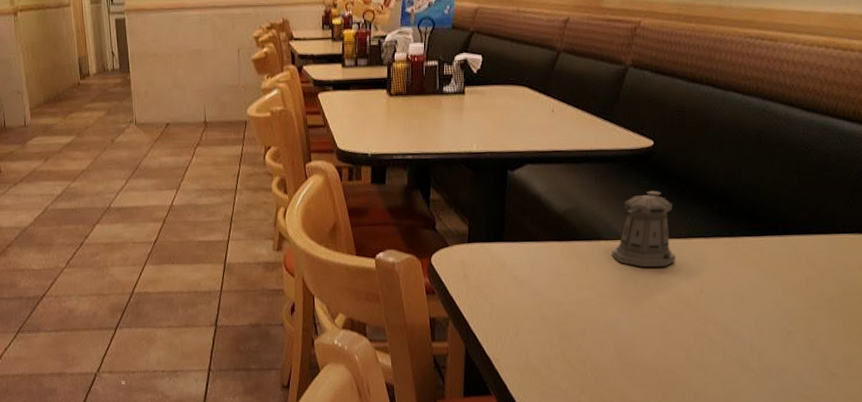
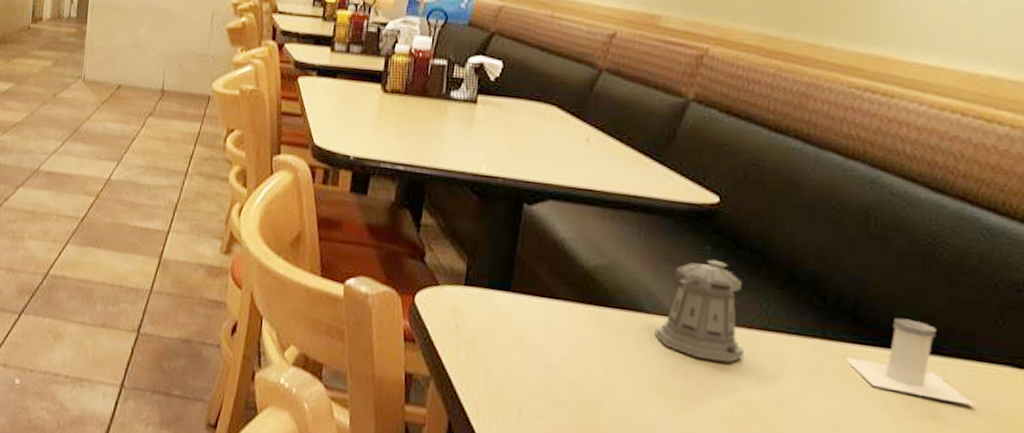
salt shaker: none [746,211,834,267] -> present [845,317,975,406]

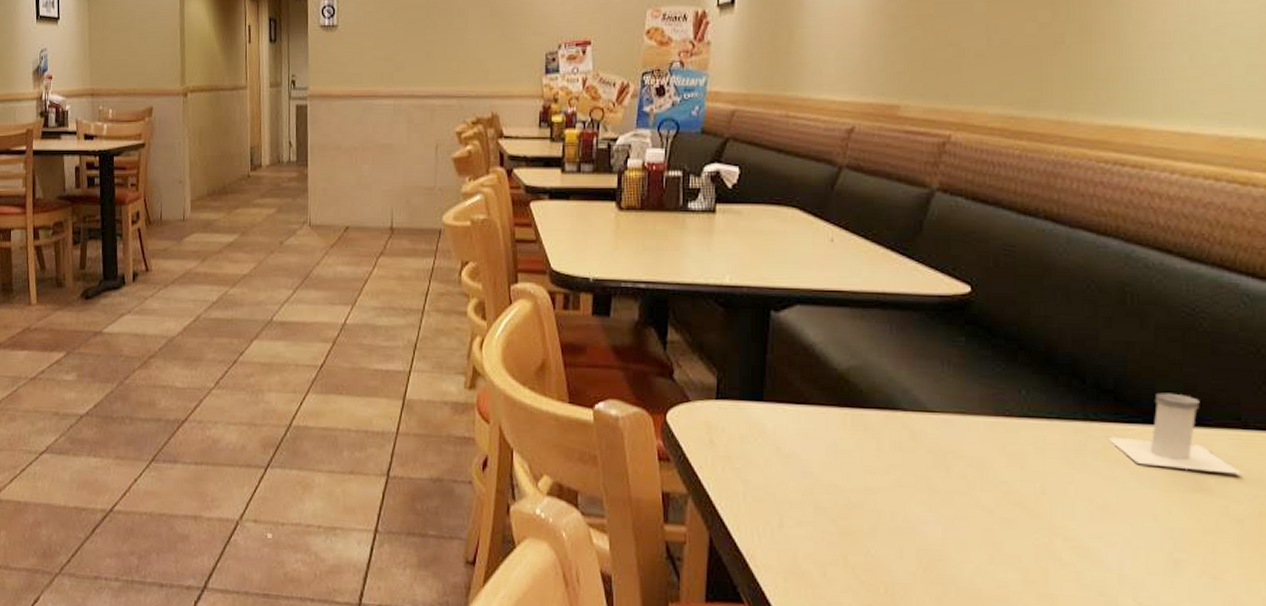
pepper shaker: present [654,259,744,363] -> none [913,350,1005,454]

